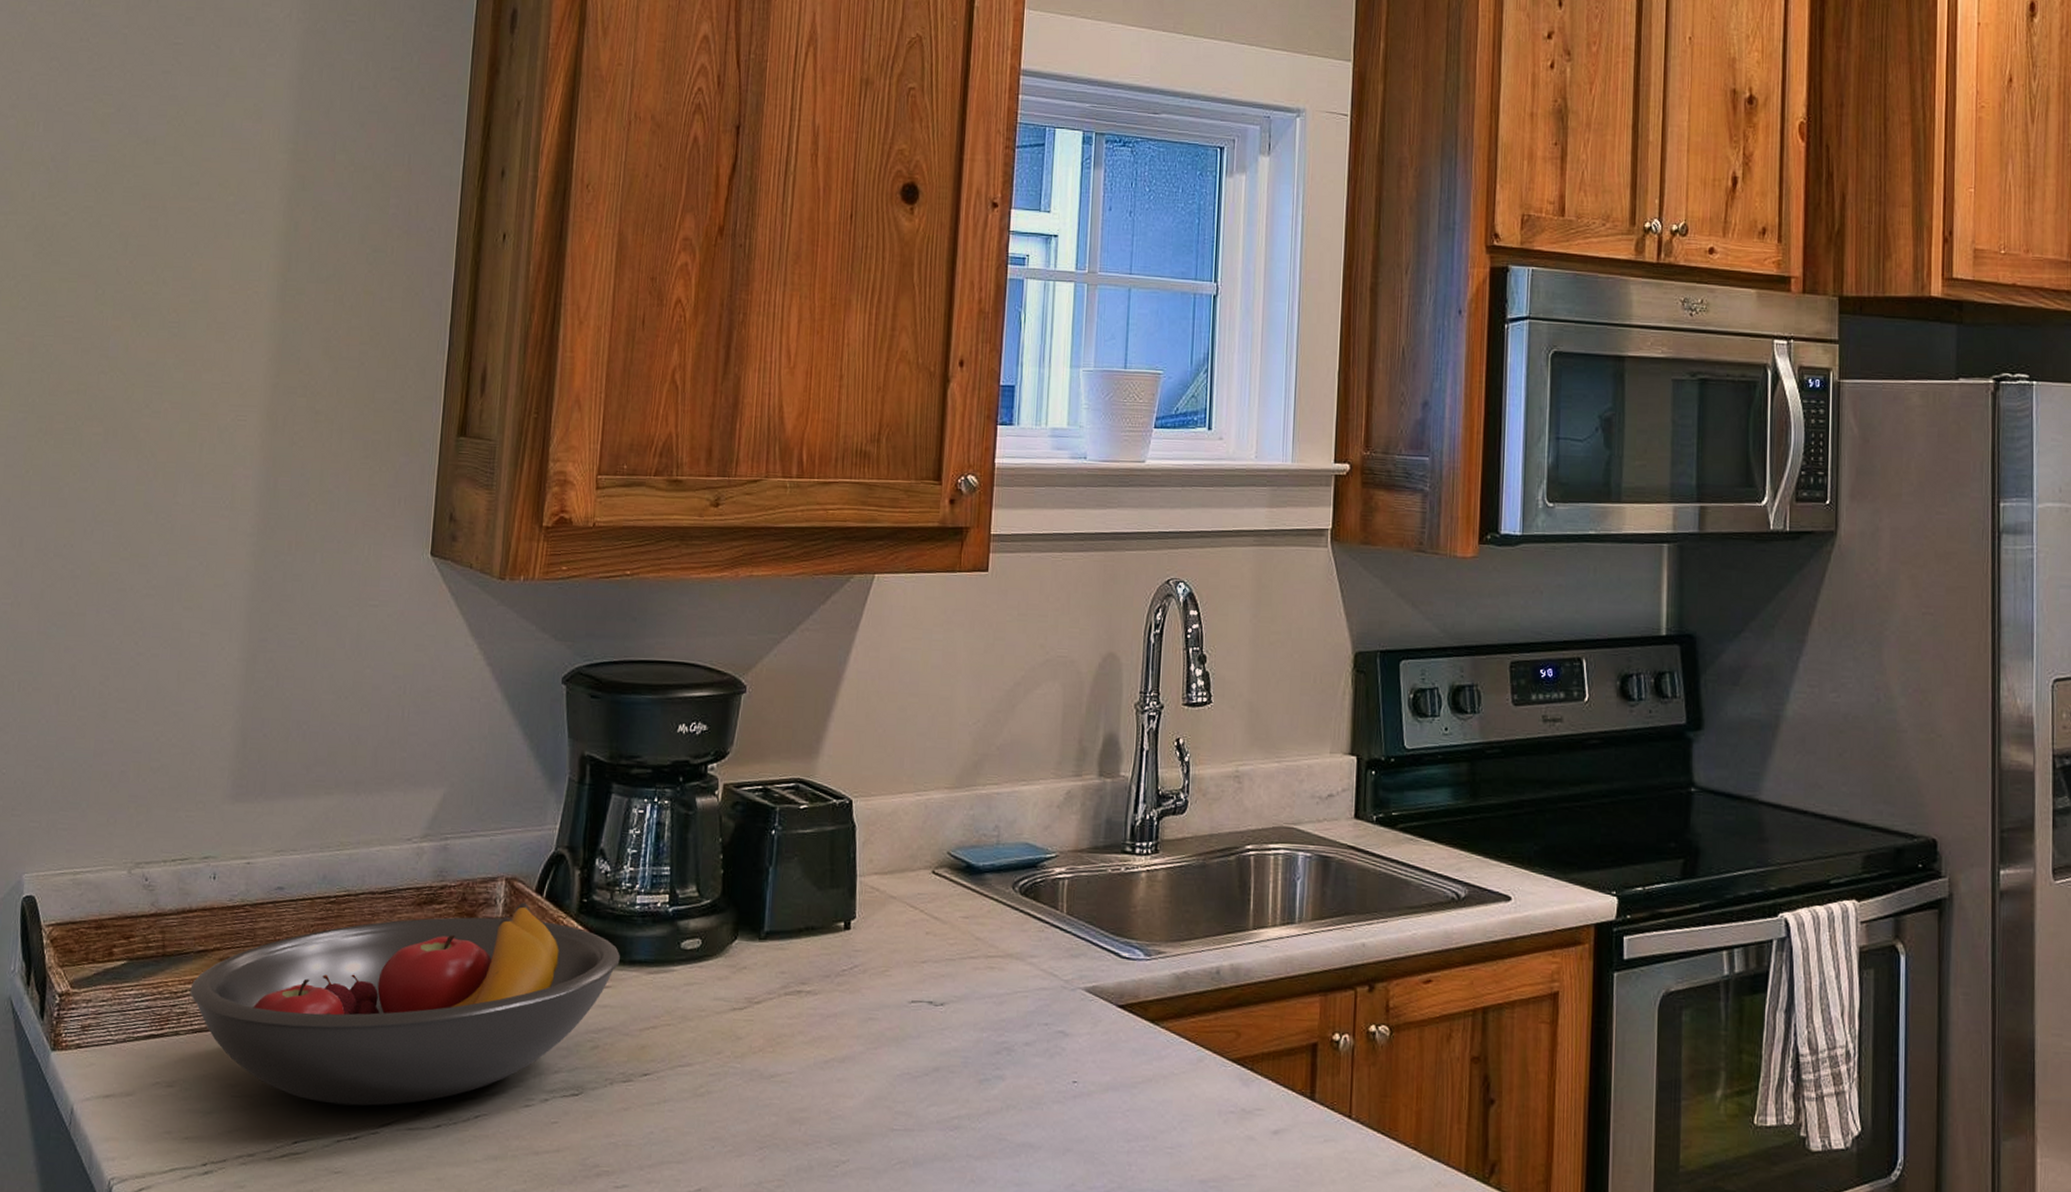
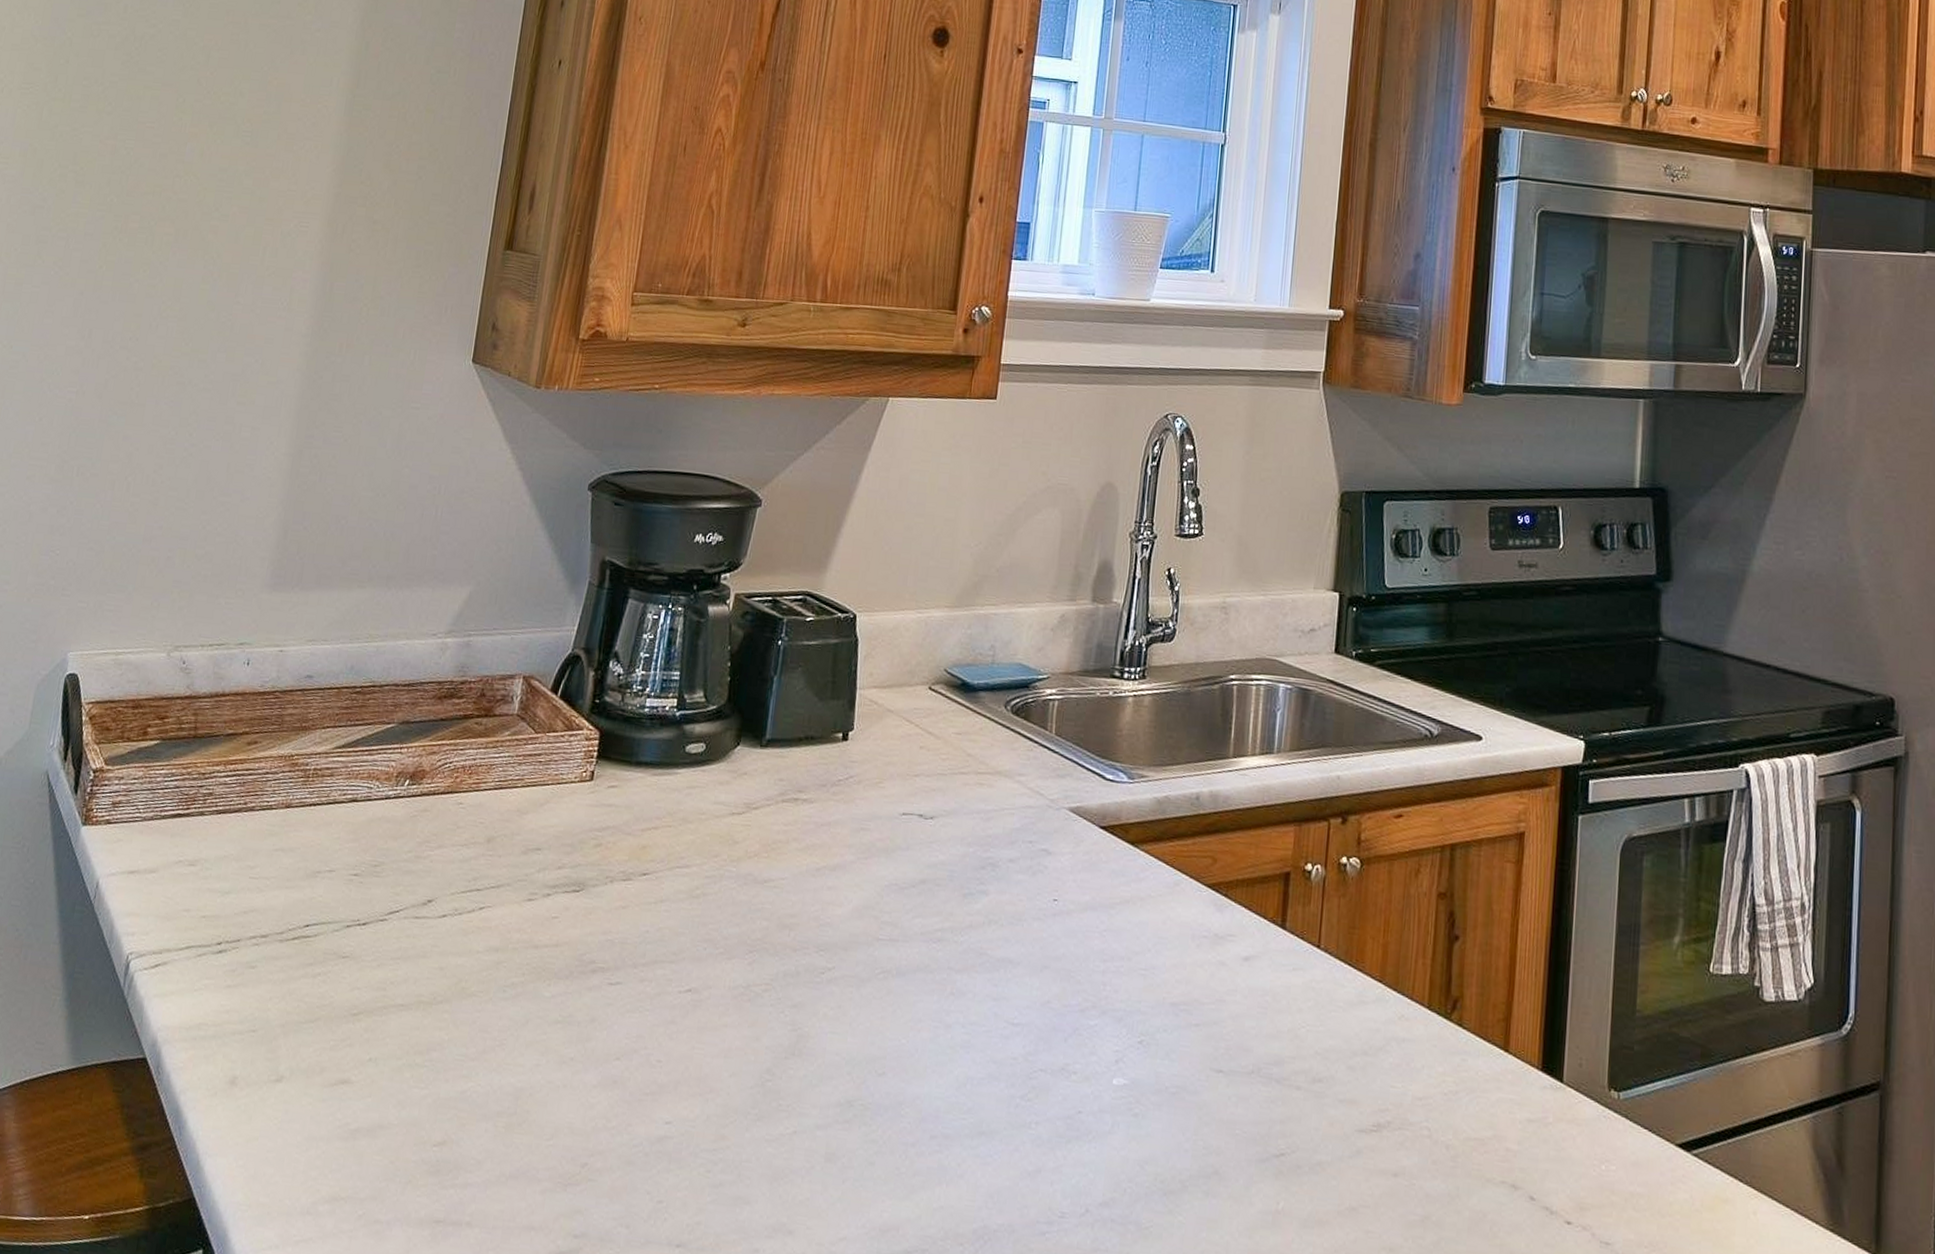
fruit bowl: present [190,902,620,1106] -> none [217,700,627,893]

